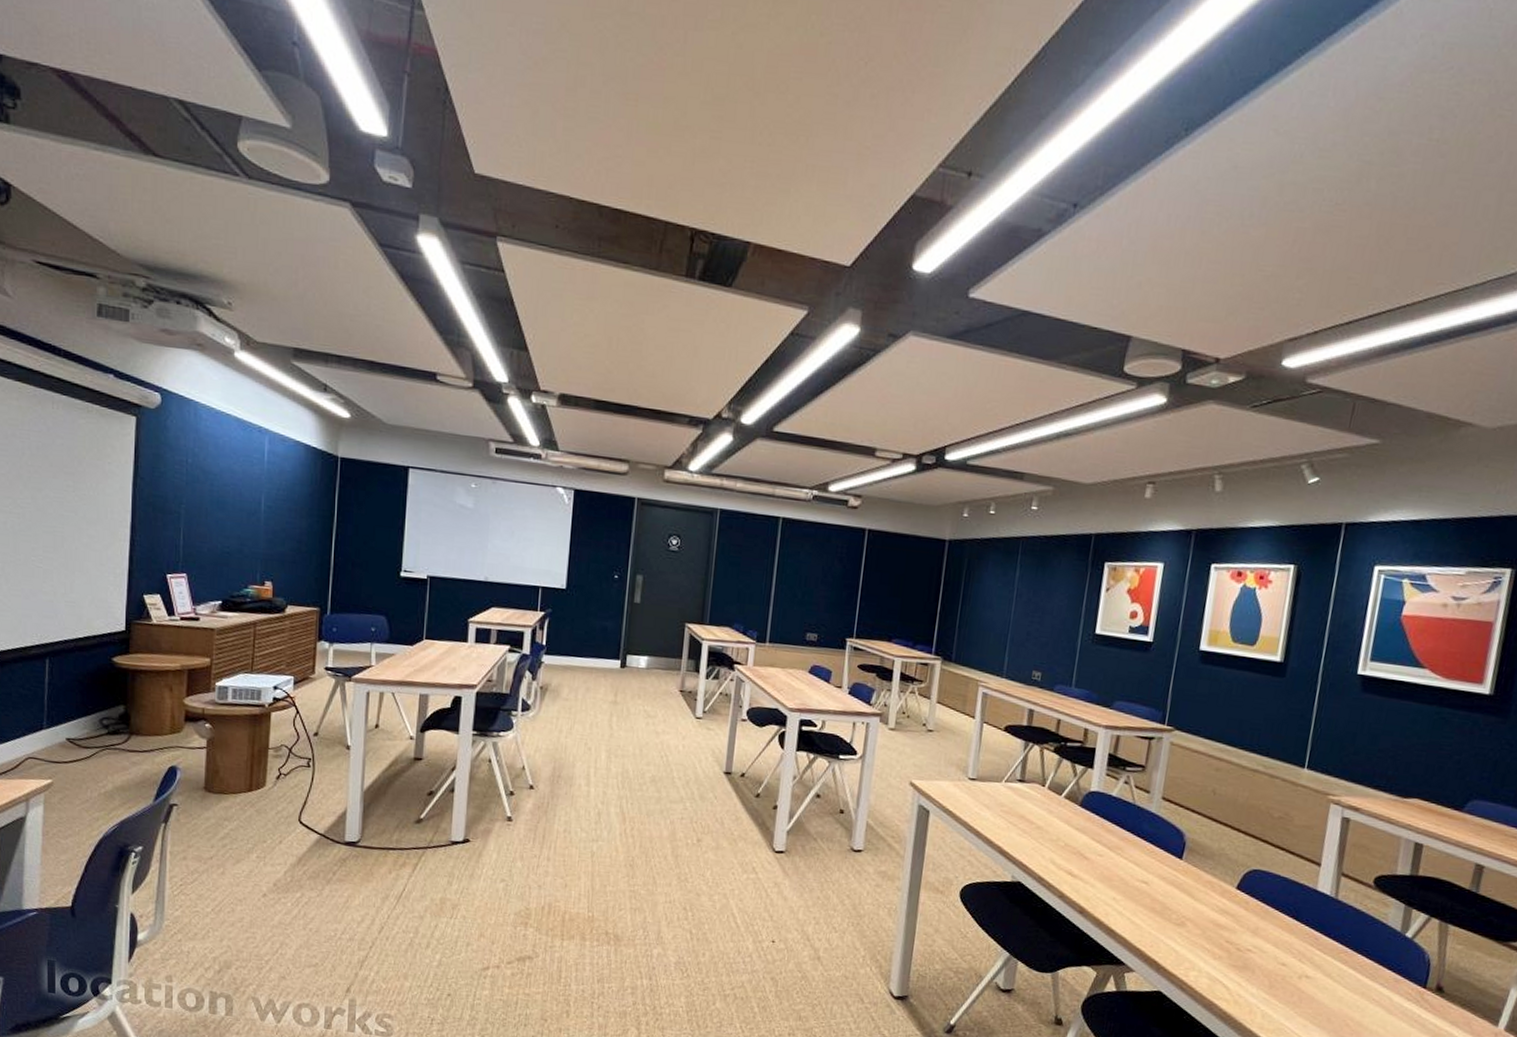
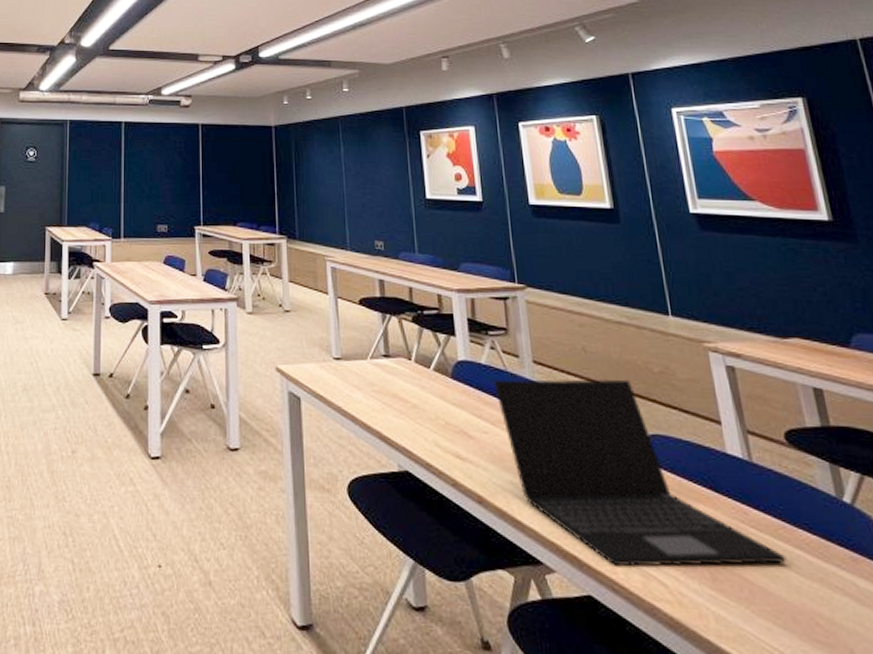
laptop: none [1119,810,1340,979] -> present [493,378,787,567]

